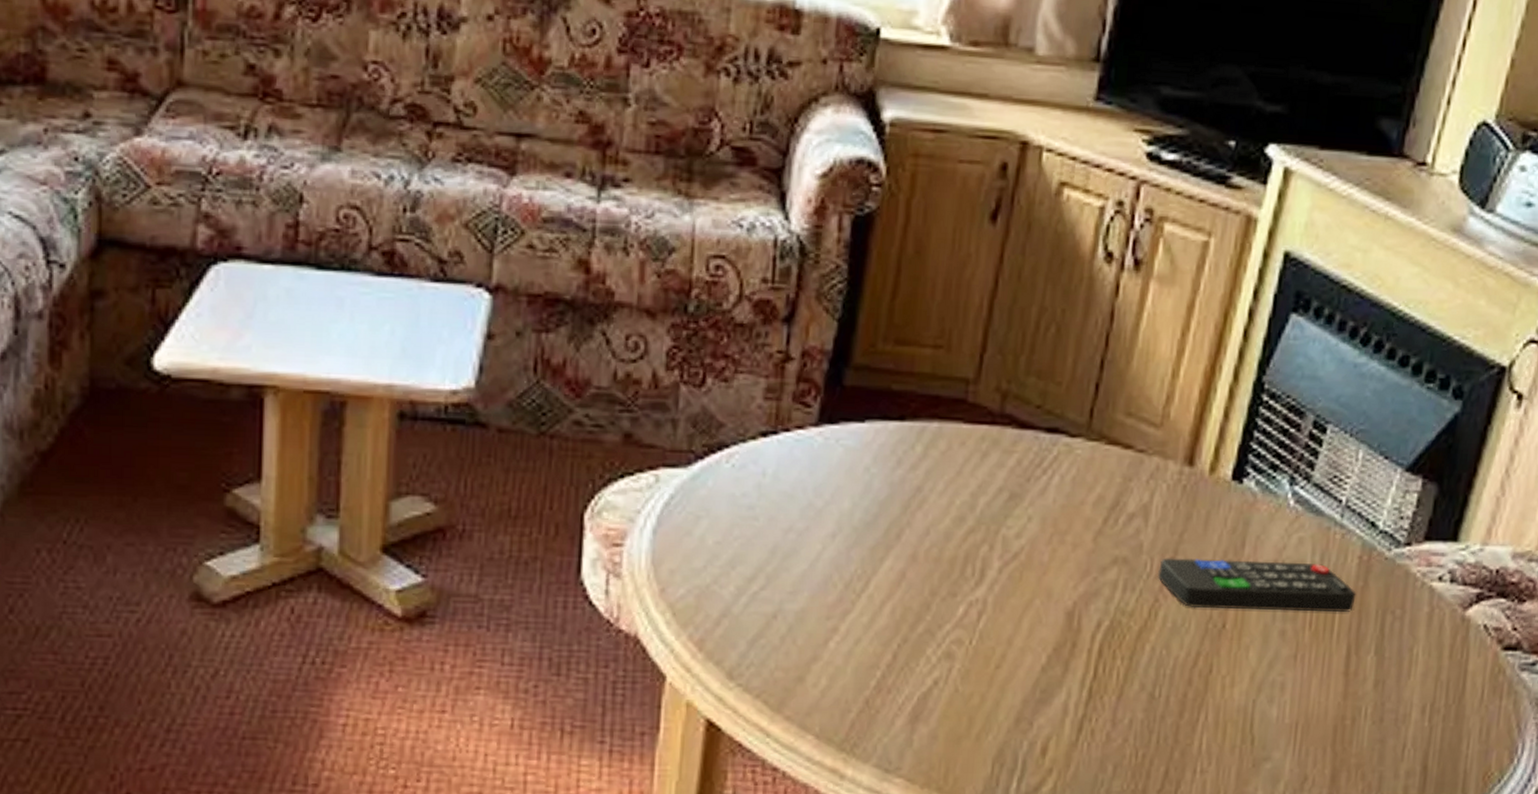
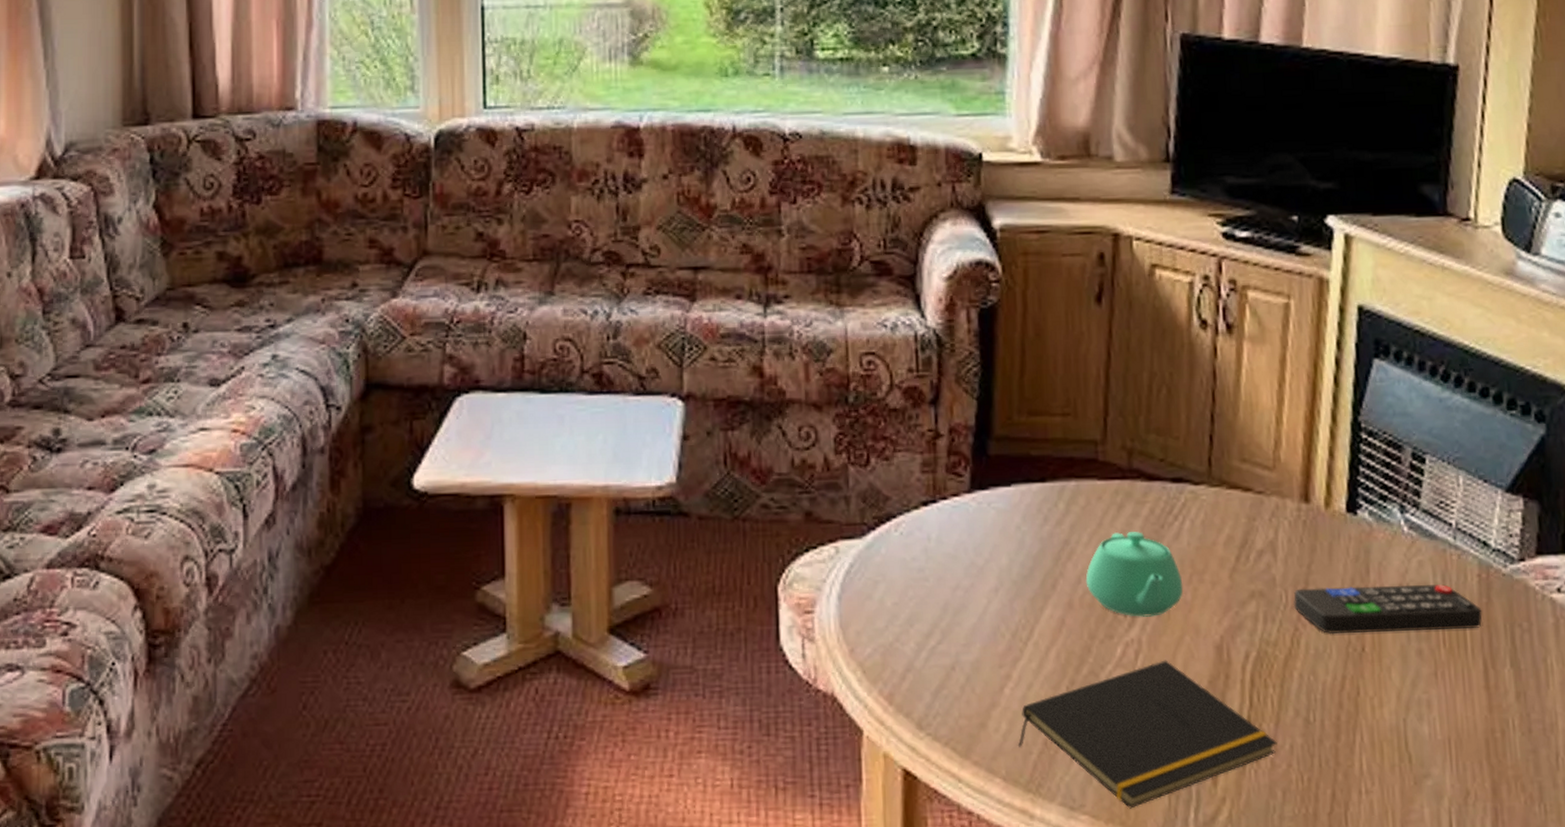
notepad: none [836,623,1117,775] -> present [1017,660,1277,809]
teapot: none [934,483,1042,576] -> present [1085,532,1184,617]

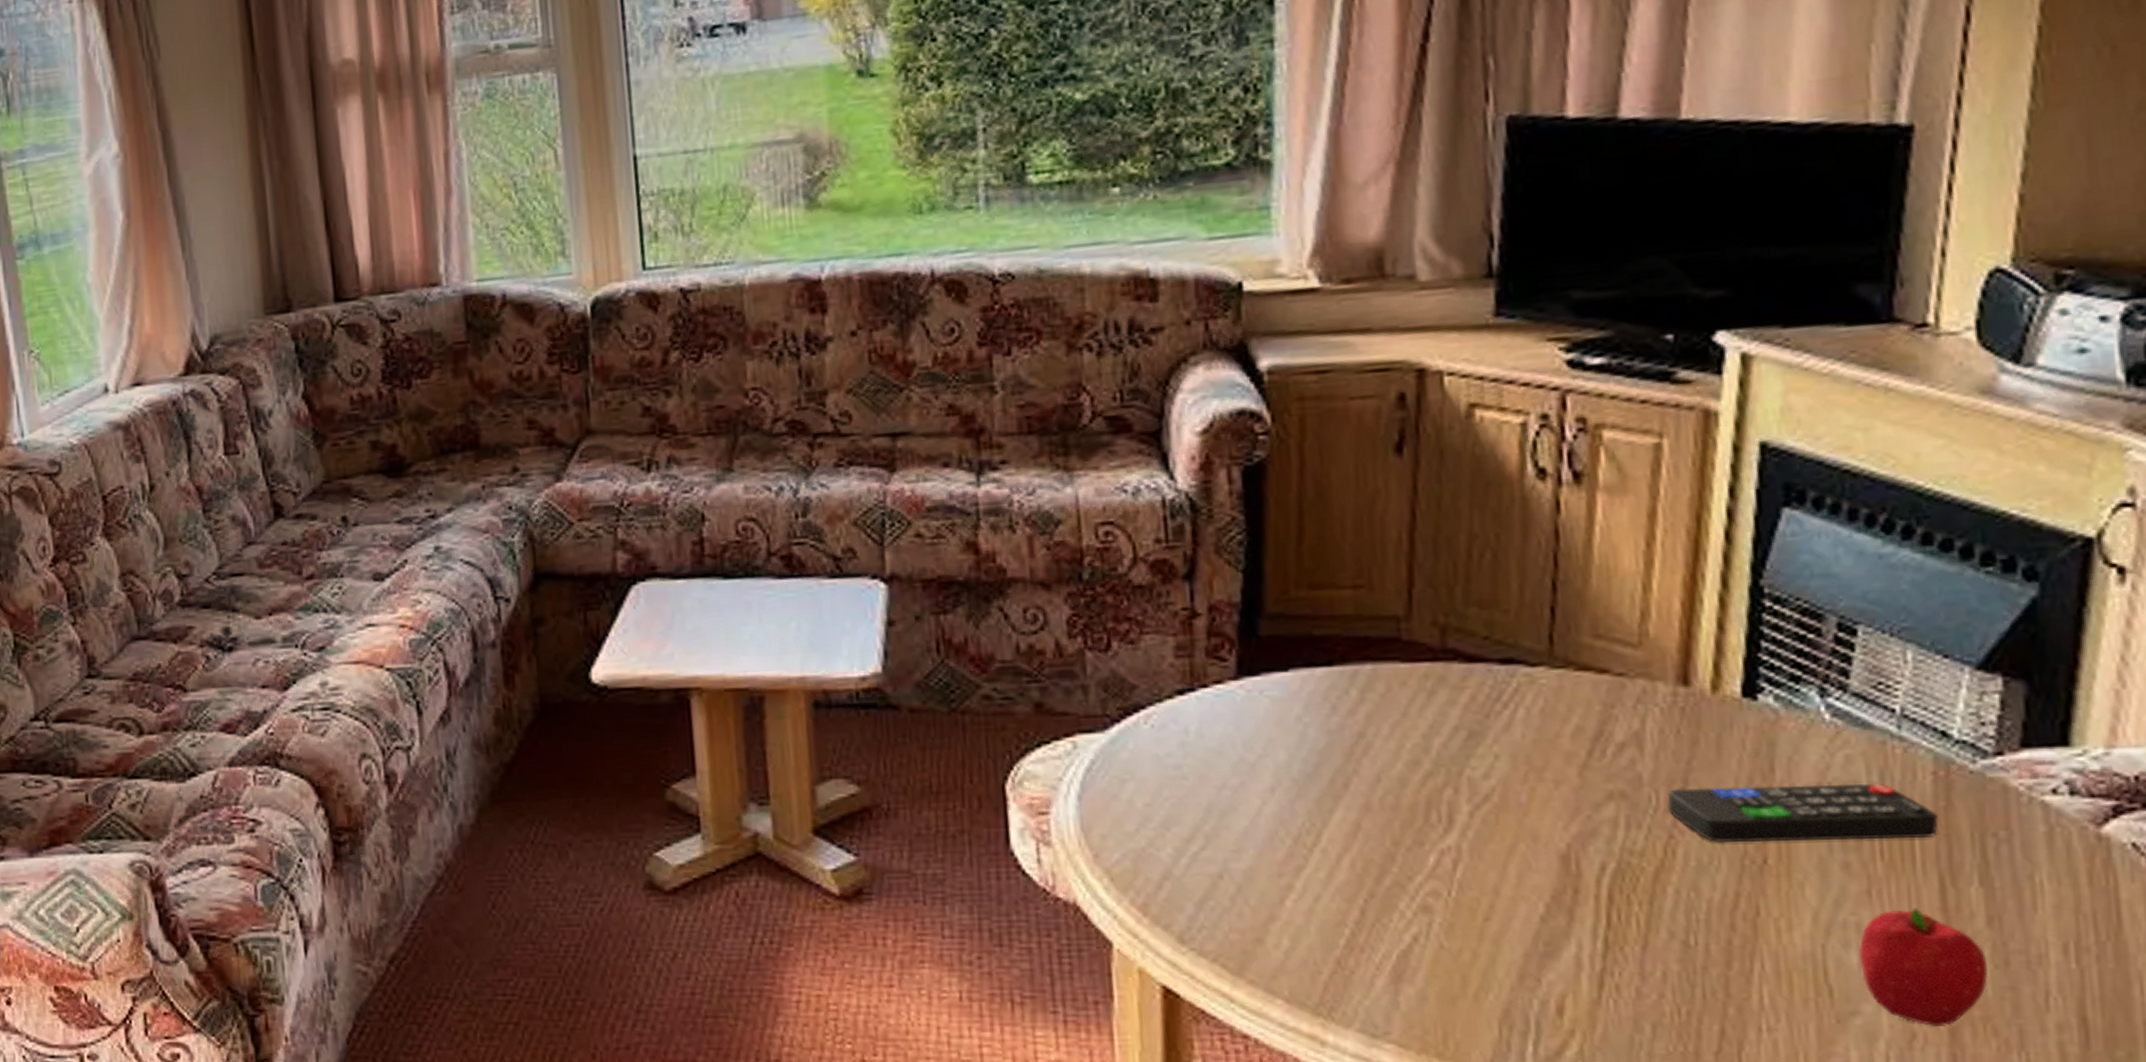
notepad: present [1017,660,1277,809] -> none [1303,871,1645,1039]
teapot: present [1085,532,1184,617] -> none [1386,722,1517,821]
fruit: none [1429,686,1517,785] -> present [1859,907,1988,1026]

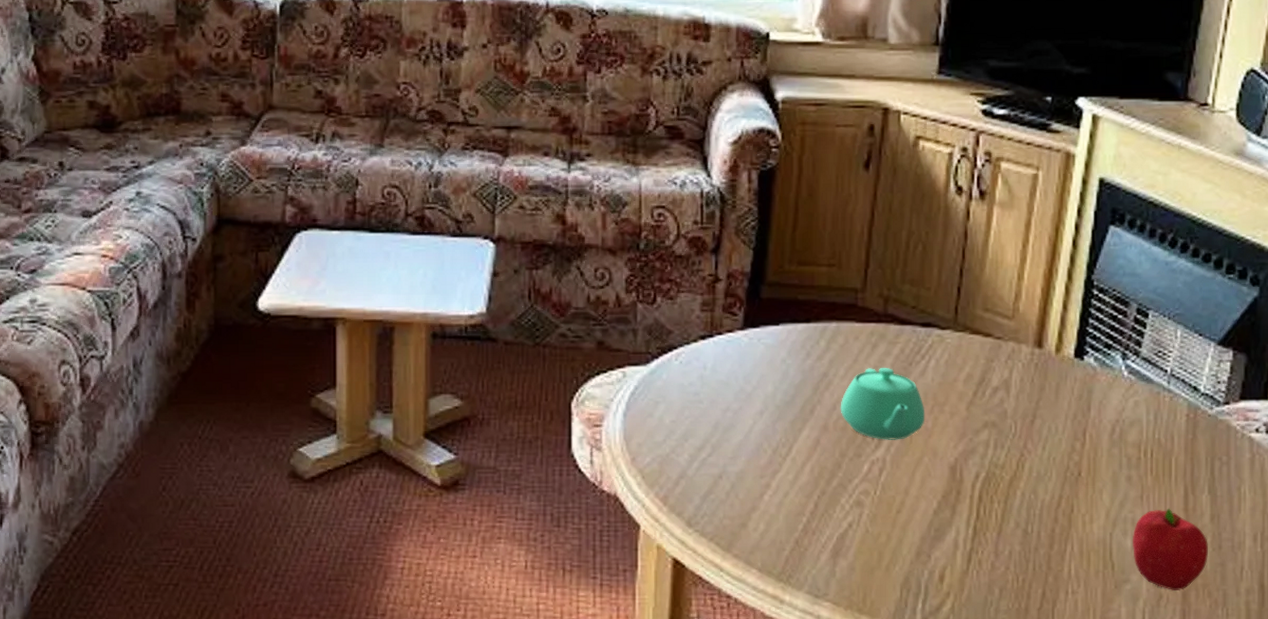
teapot: none [1386,722,1517,821] -> present [840,368,925,440]
remote control: present [1666,784,1939,844] -> none [1021,421,1187,461]

